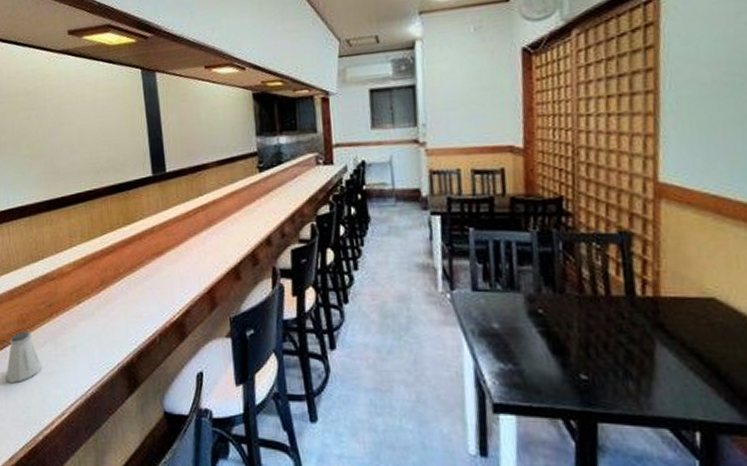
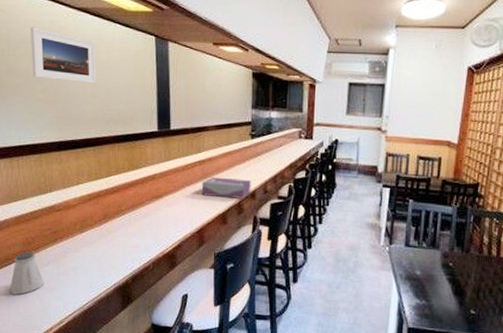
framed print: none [14,78,83,133] -> present [31,27,96,83]
tissue box: none [206,222,266,248] -> present [201,177,251,199]

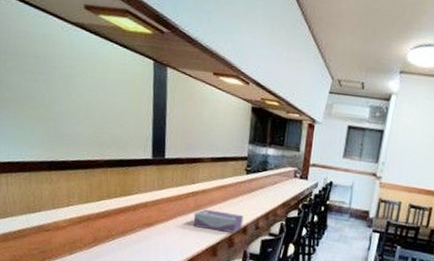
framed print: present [31,27,96,83] -> none [22,39,91,104]

